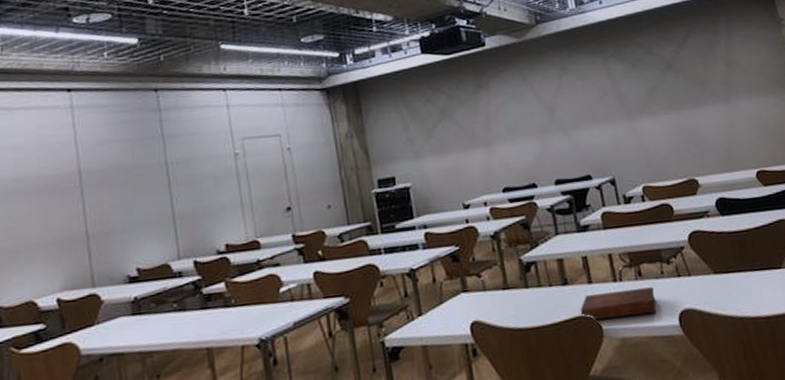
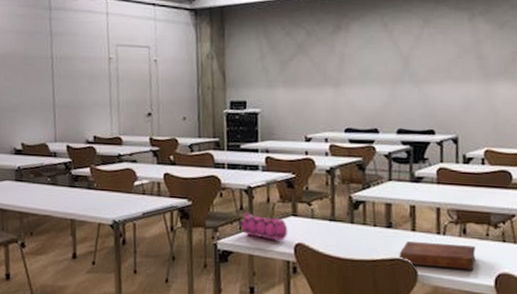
pencil case: none [405,297,461,325] -> present [238,211,288,241]

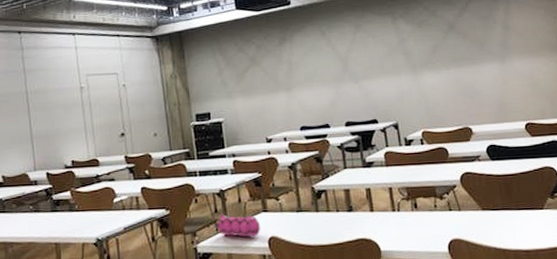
bible: present [398,241,476,271] -> none [362,218,429,243]

